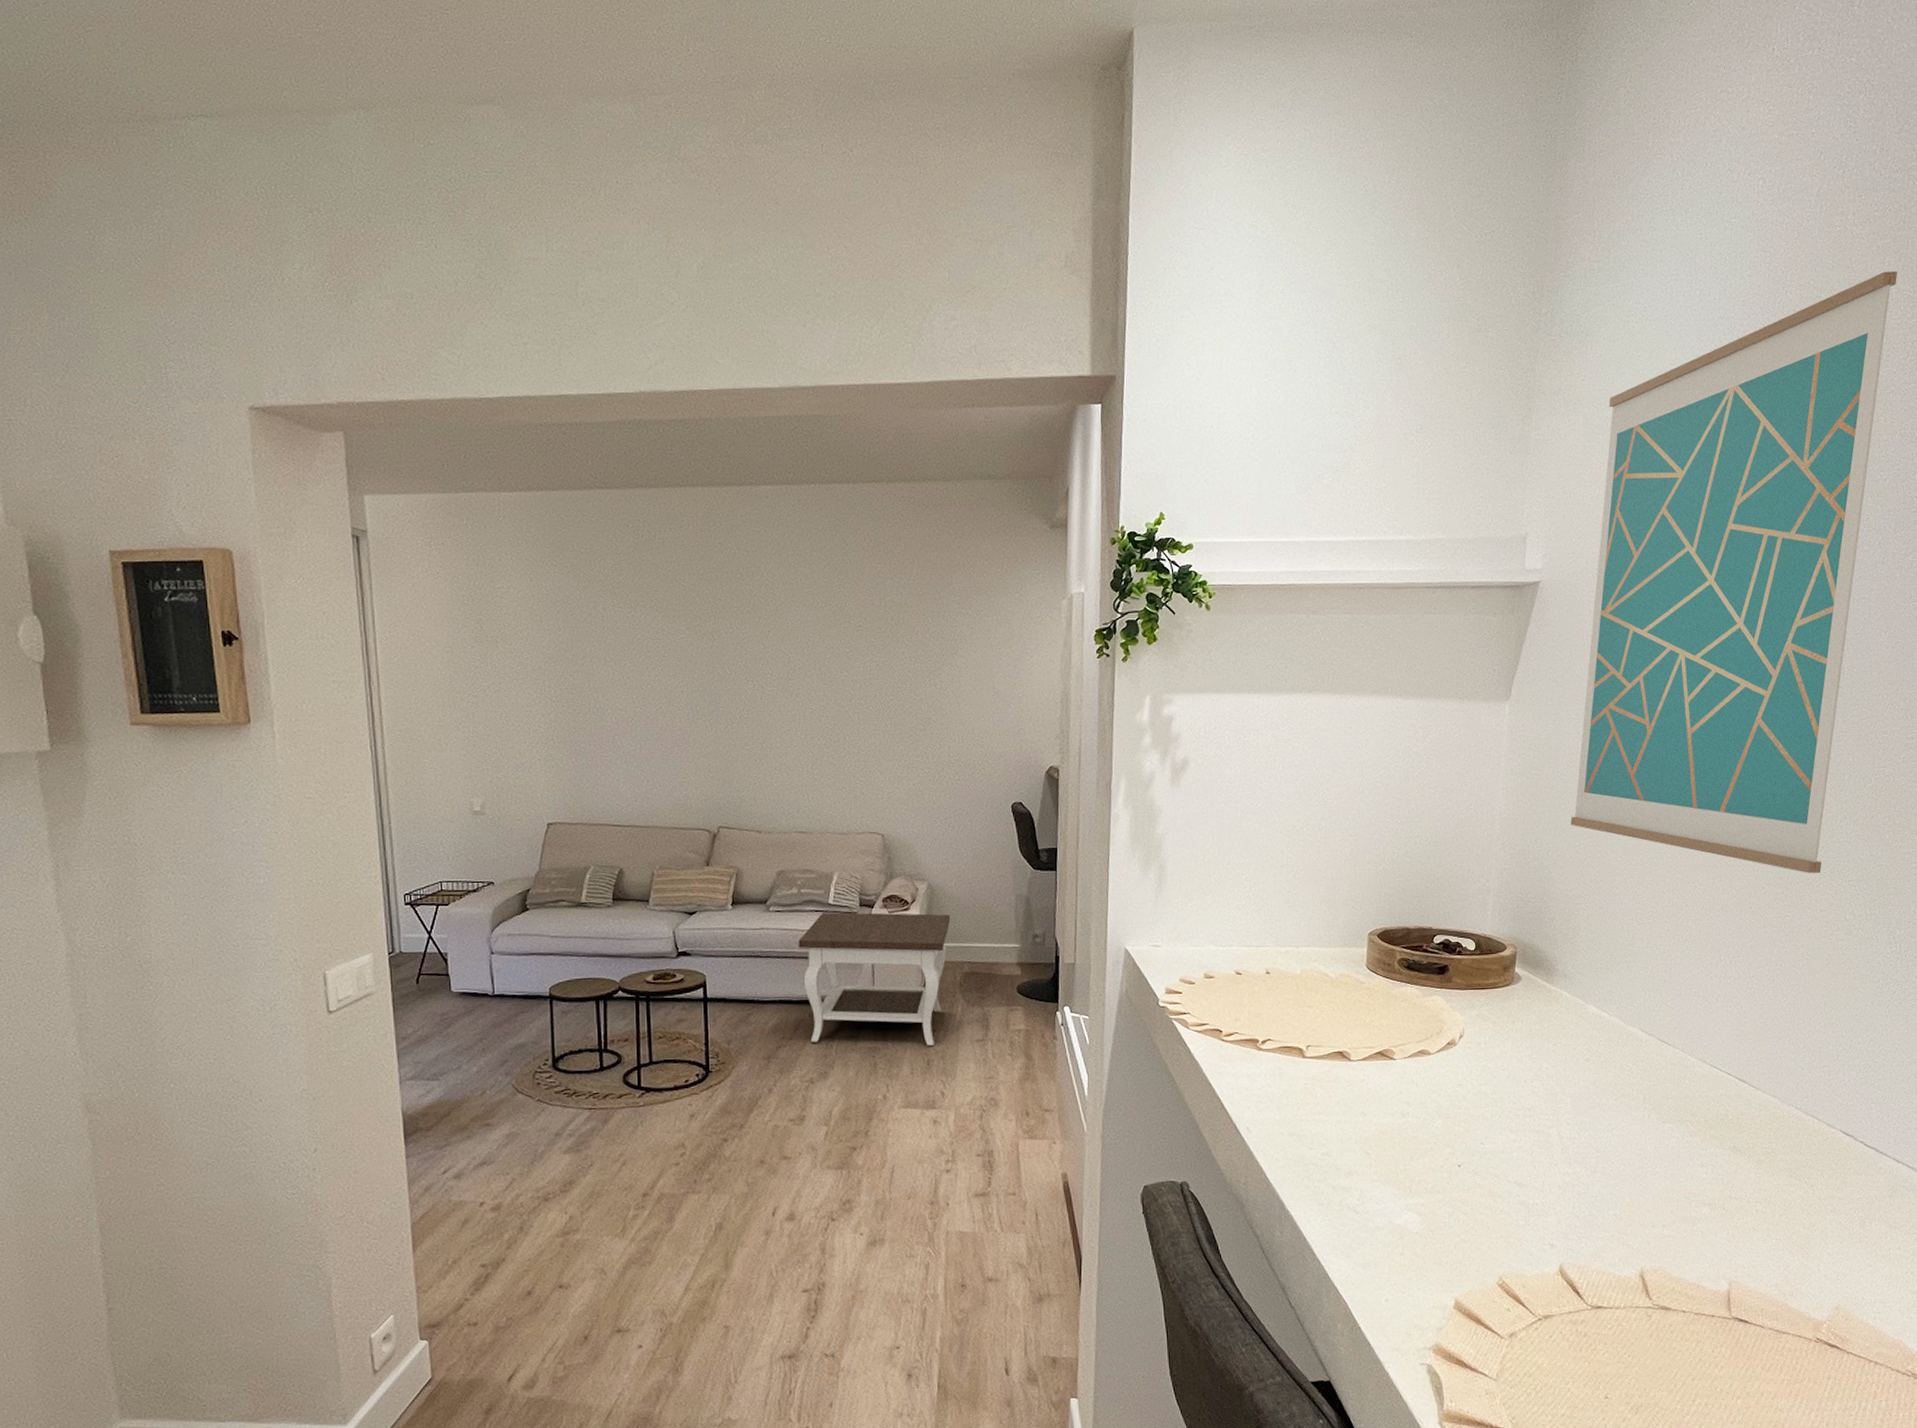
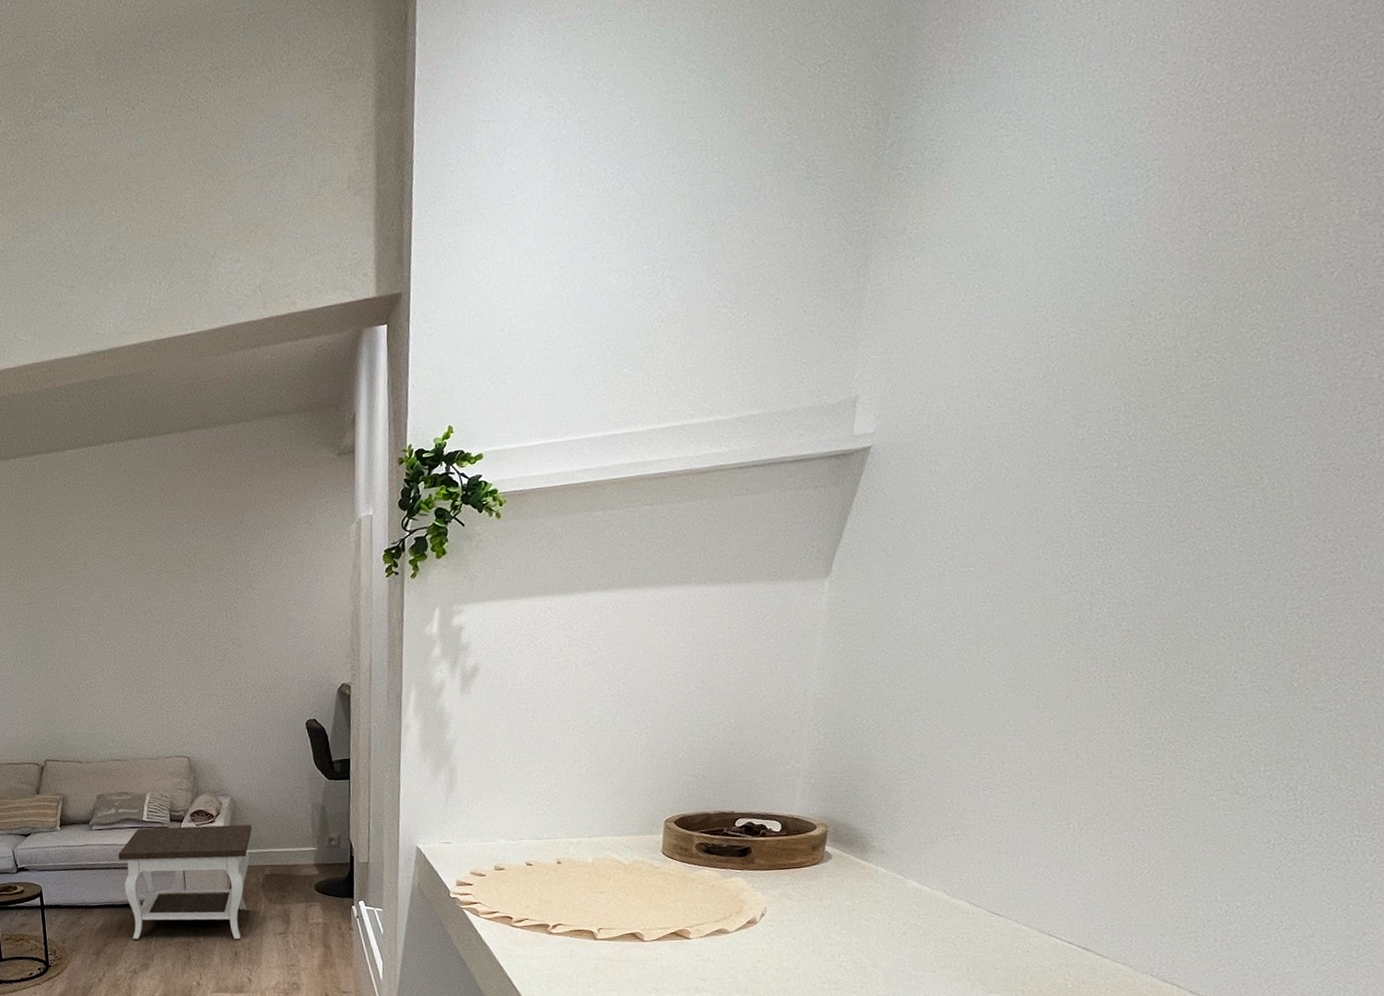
wall art: present [1570,271,1898,873] -> none [896,9,1376,732]

